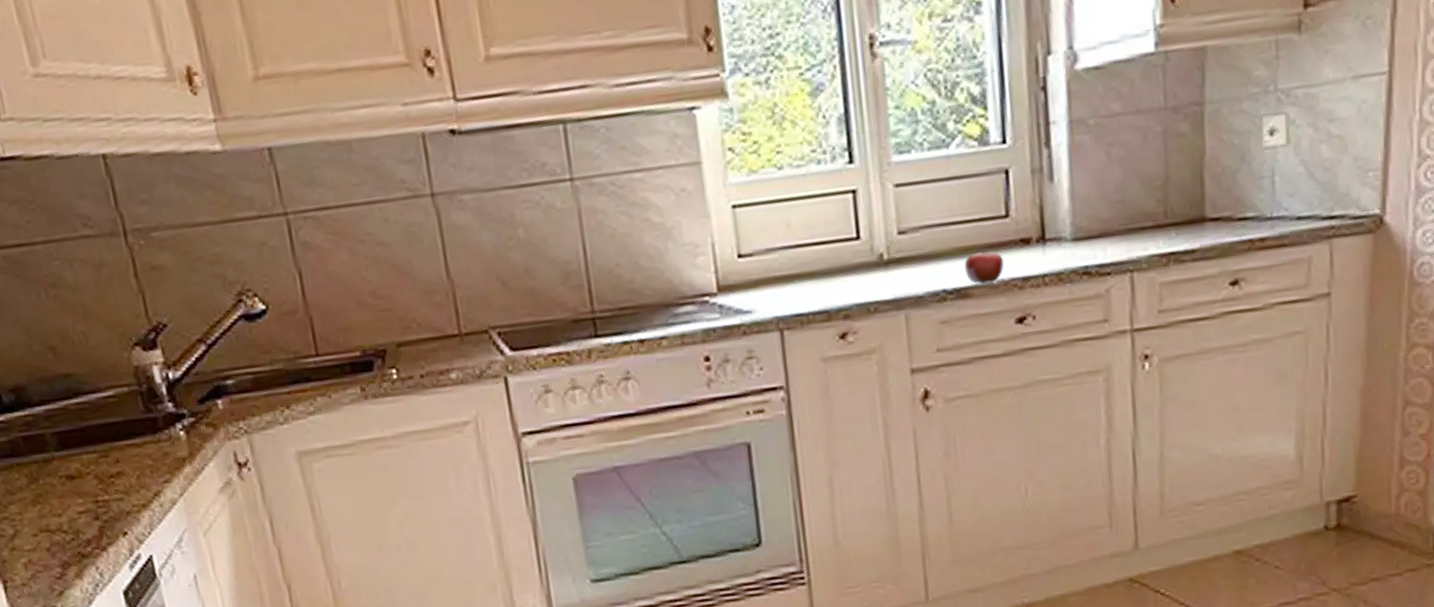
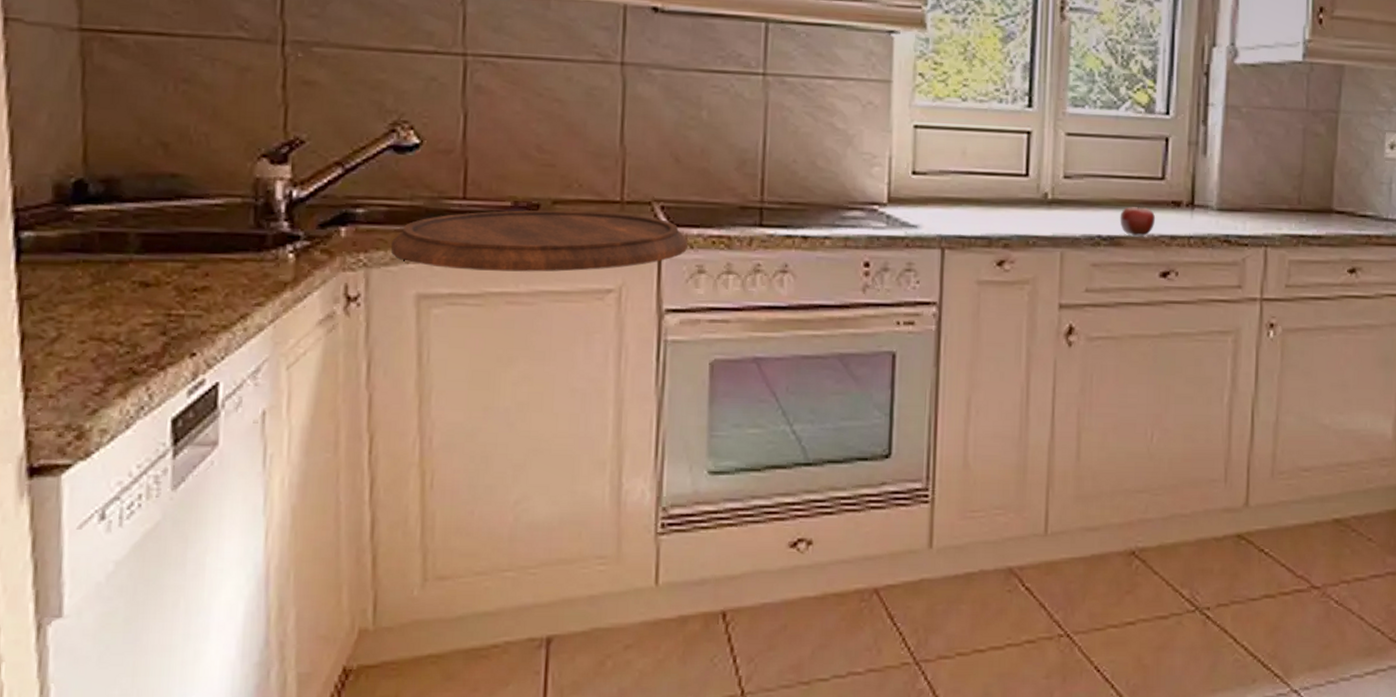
cutting board: none [264,344,531,424] -> present [391,210,688,272]

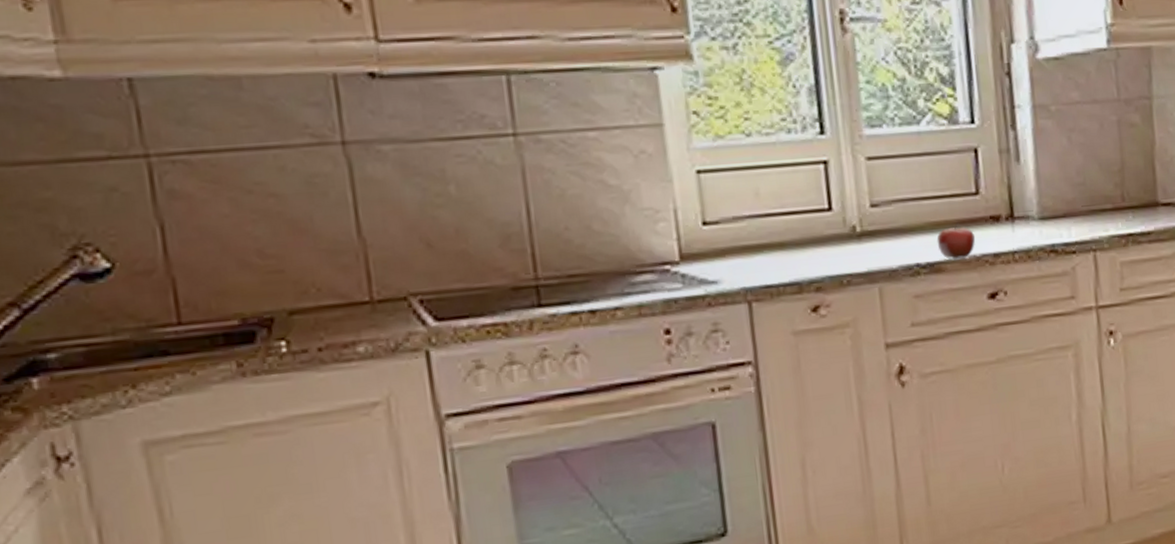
cutting board: present [391,210,688,272] -> none [99,313,459,408]

